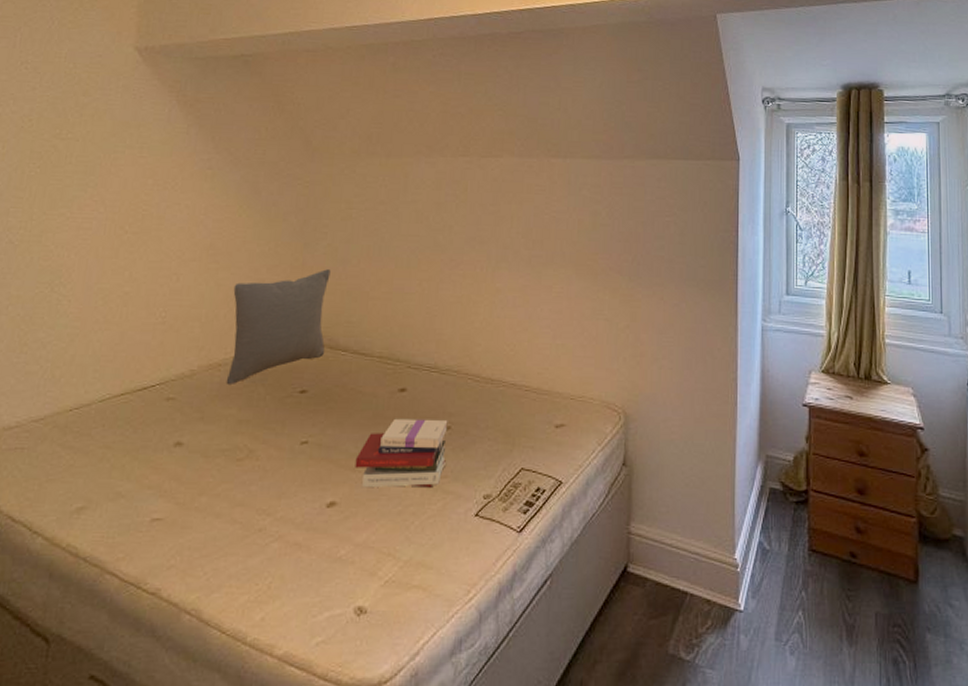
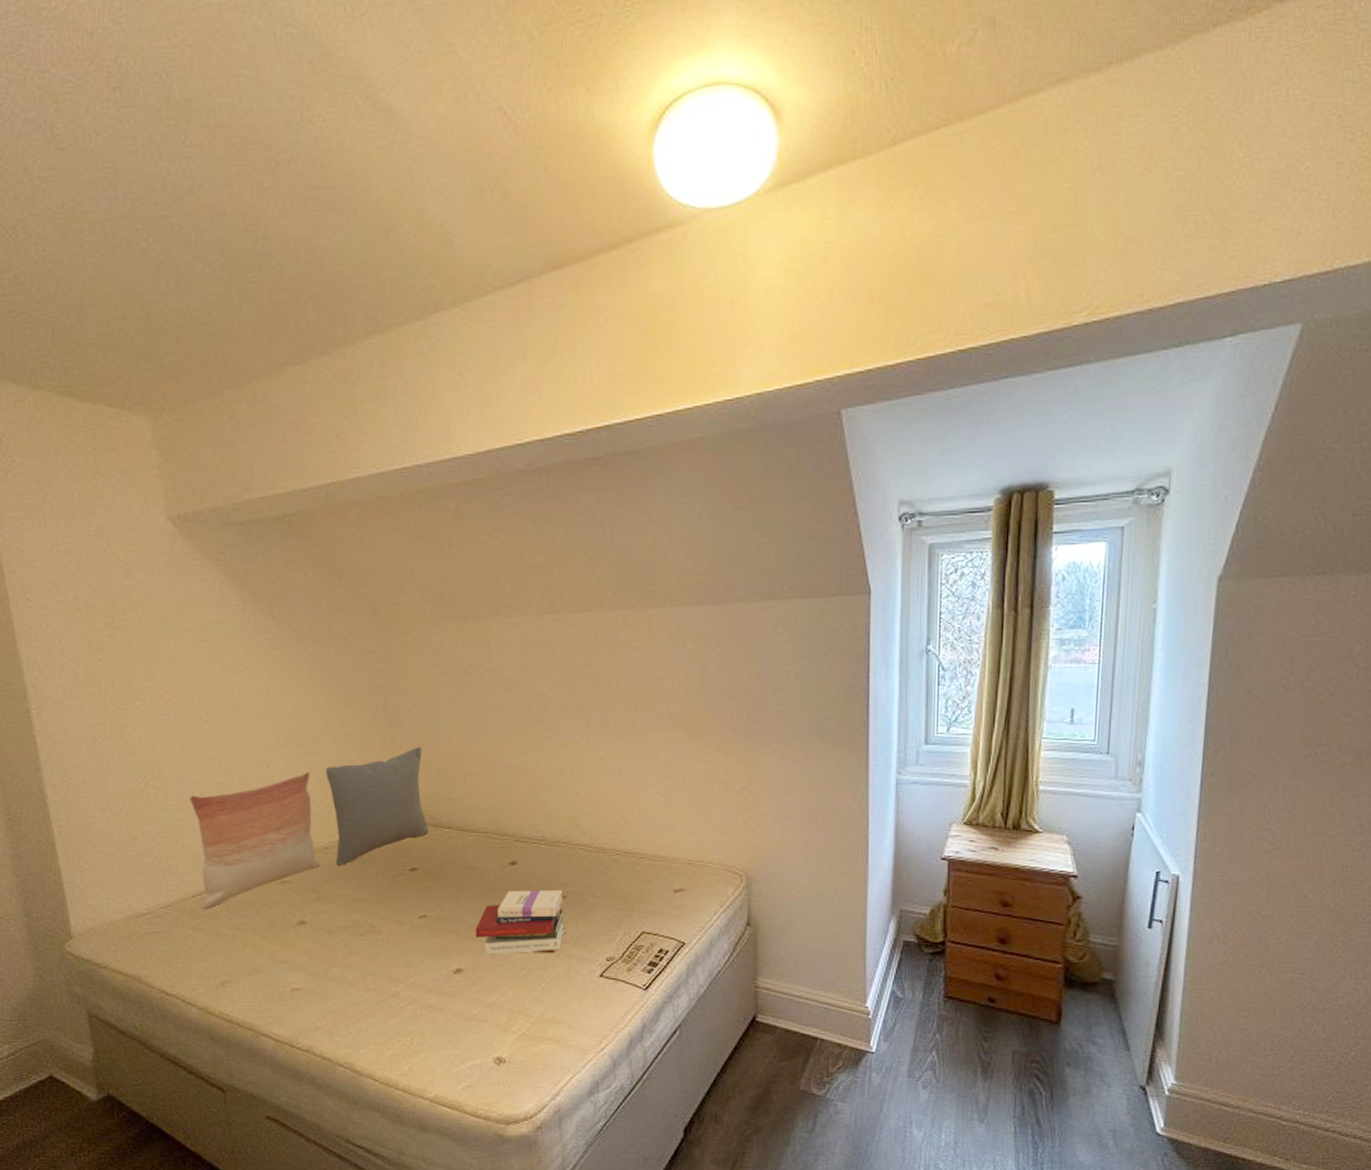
pillow: none [76,288,219,425] -> present [189,773,321,910]

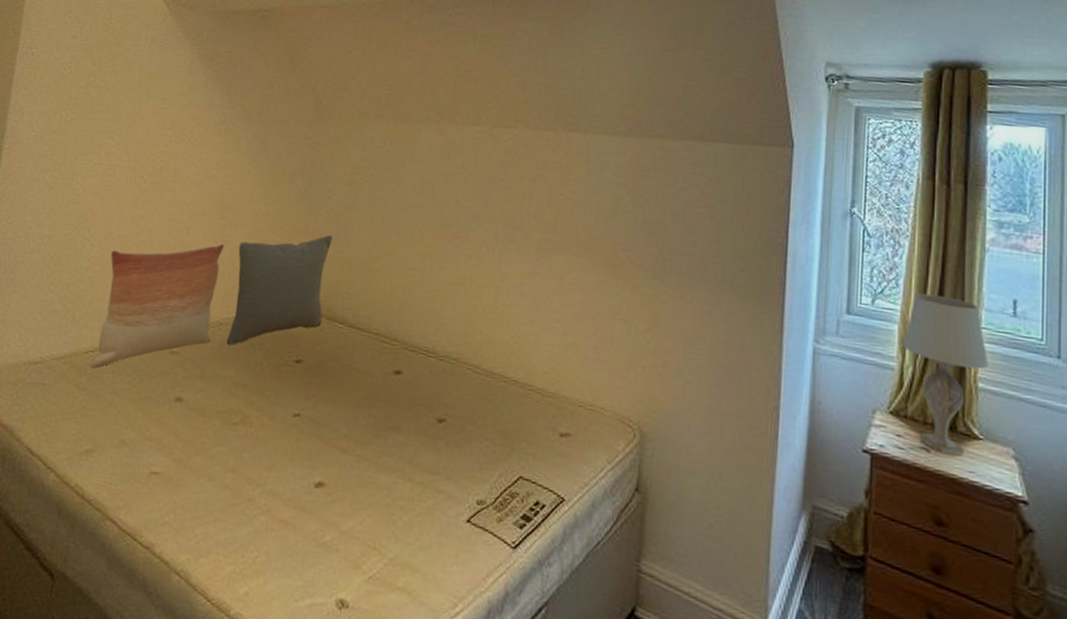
books: present [475,889,566,954] -> none [345,402,443,483]
table lamp: none [975,715,1048,850] -> present [903,293,989,457]

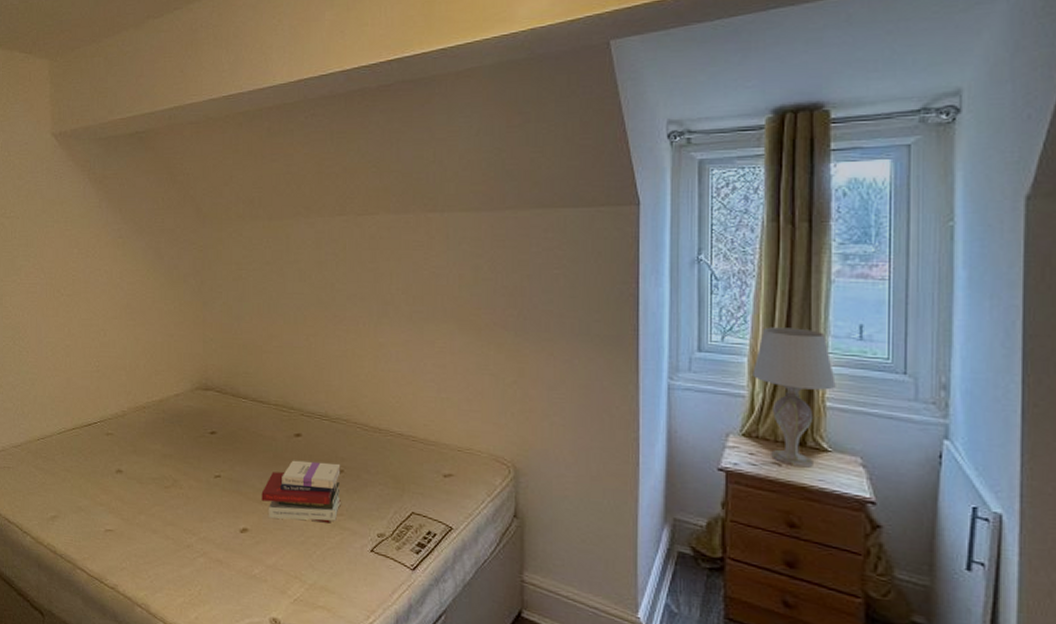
pillow: present [90,244,225,369] -> none [43,341,139,452]
pillow: present [226,235,333,345] -> none [149,325,227,424]
books: none [345,402,443,483] -> present [261,460,342,523]

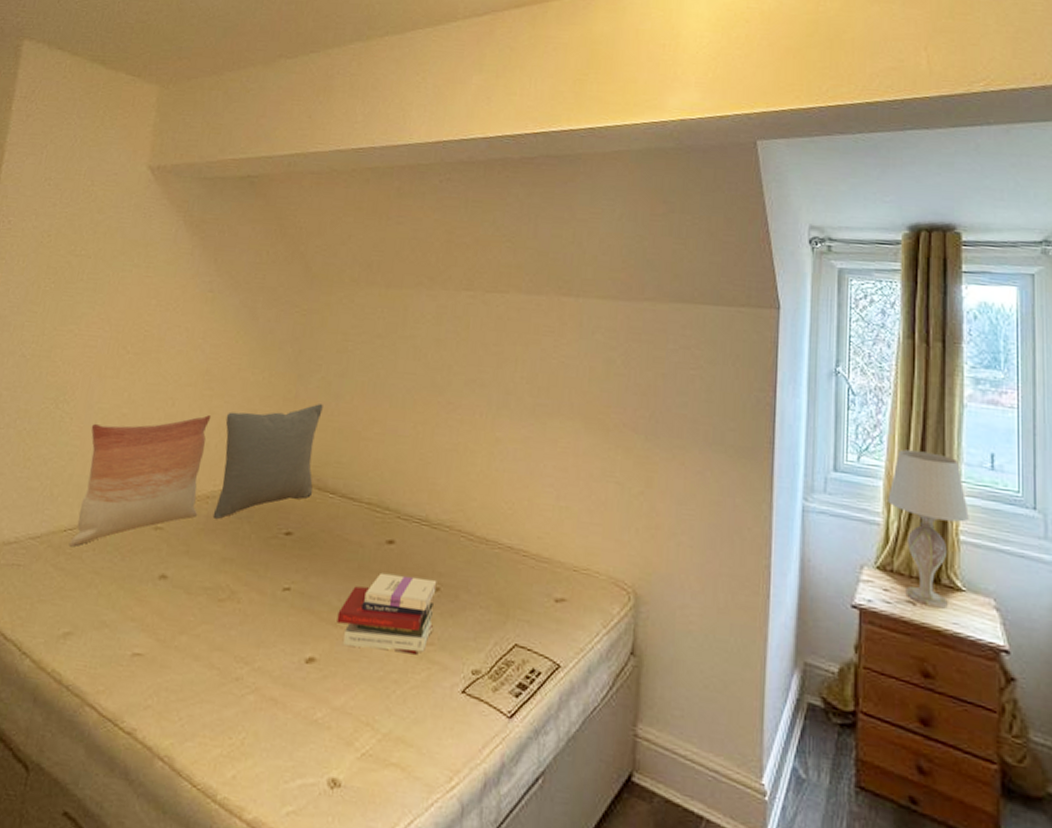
pillow: none [43,341,139,452] -> present [69,415,211,547]
pillow: none [149,325,227,424] -> present [213,404,323,519]

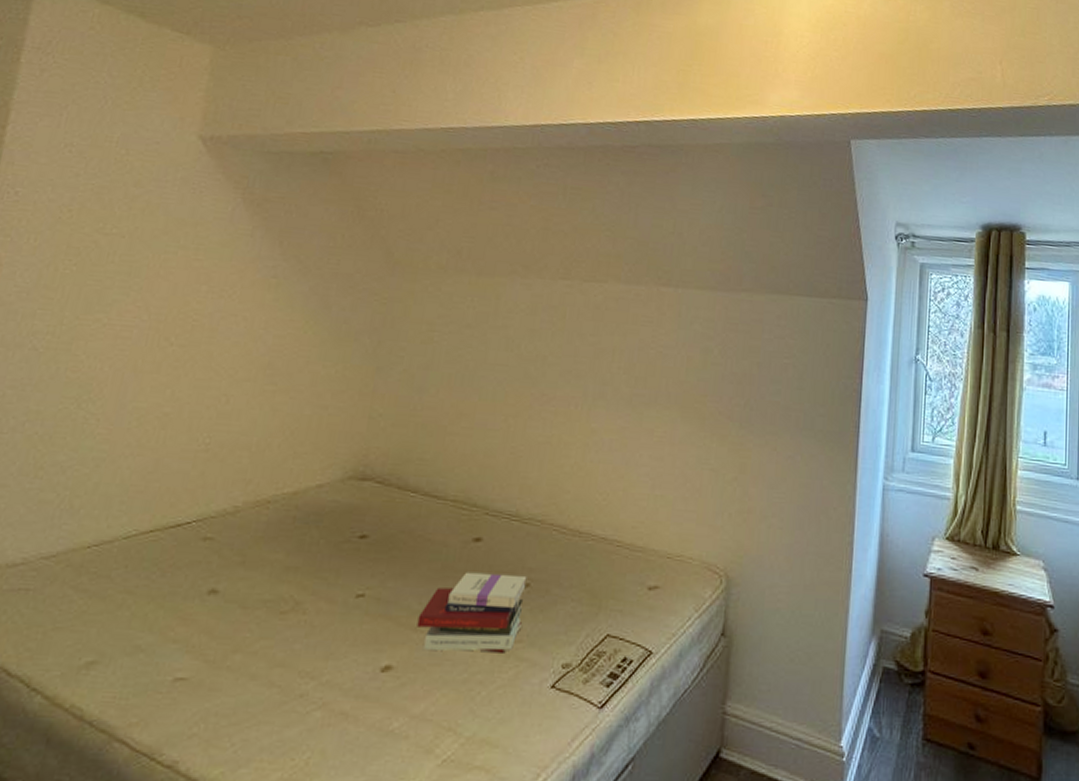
pillow: present [69,415,211,547] -> none [93,413,274,565]
pillow: present [213,404,323,519] -> none [274,398,405,525]
table lamp: present [888,449,969,609] -> none [957,430,1025,572]

